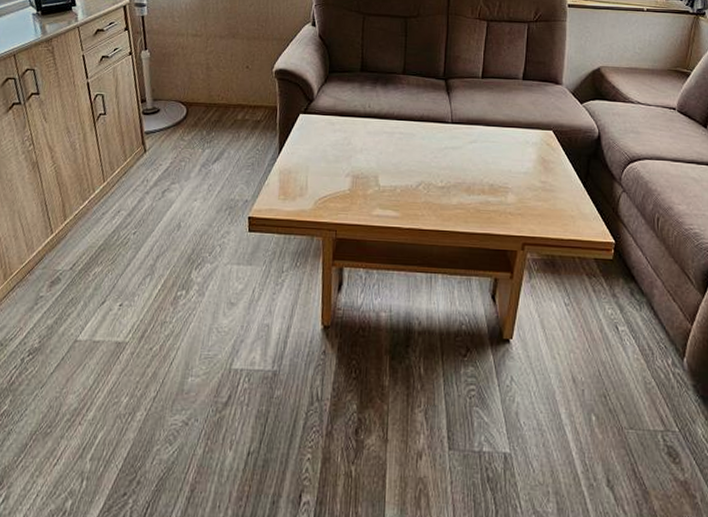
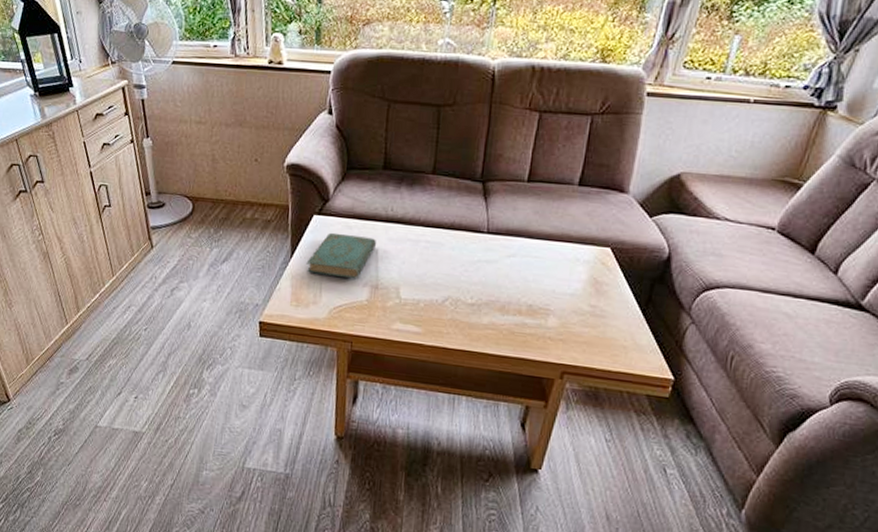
book: none [293,129,357,170] -> present [306,232,377,278]

